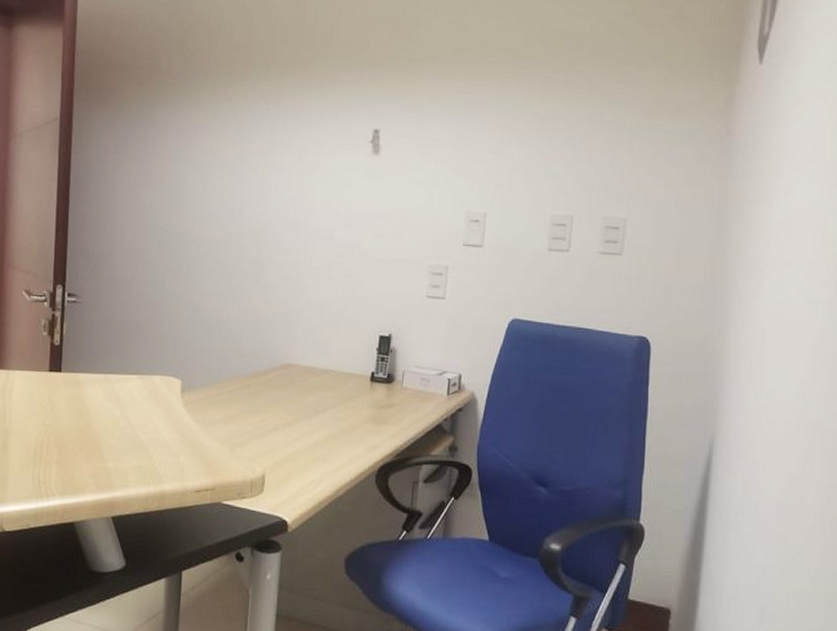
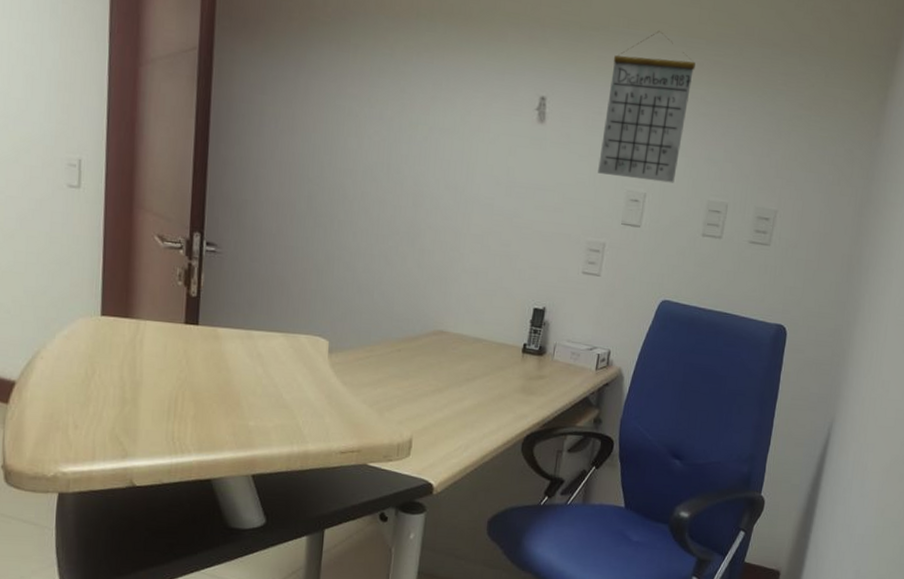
calendar: none [435,55,526,201] -> present [598,31,695,183]

